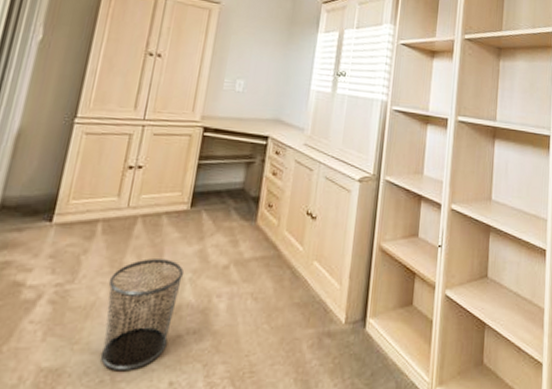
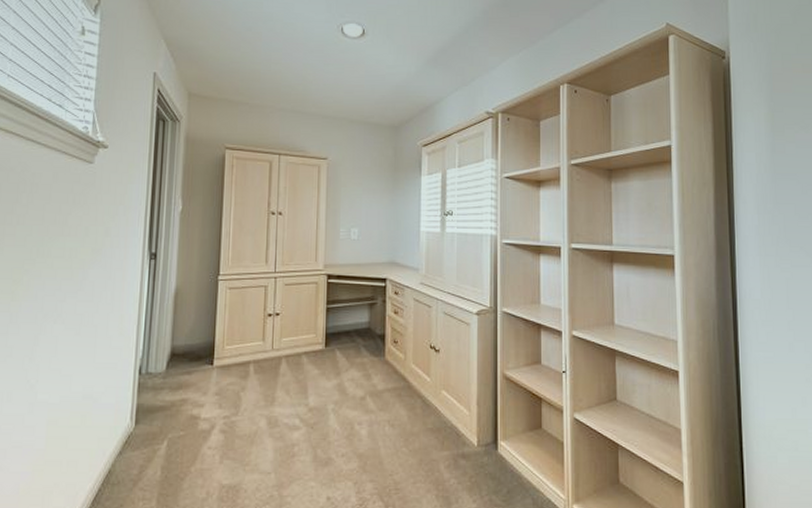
waste bin: present [100,259,184,372] -> none [265,393,326,488]

